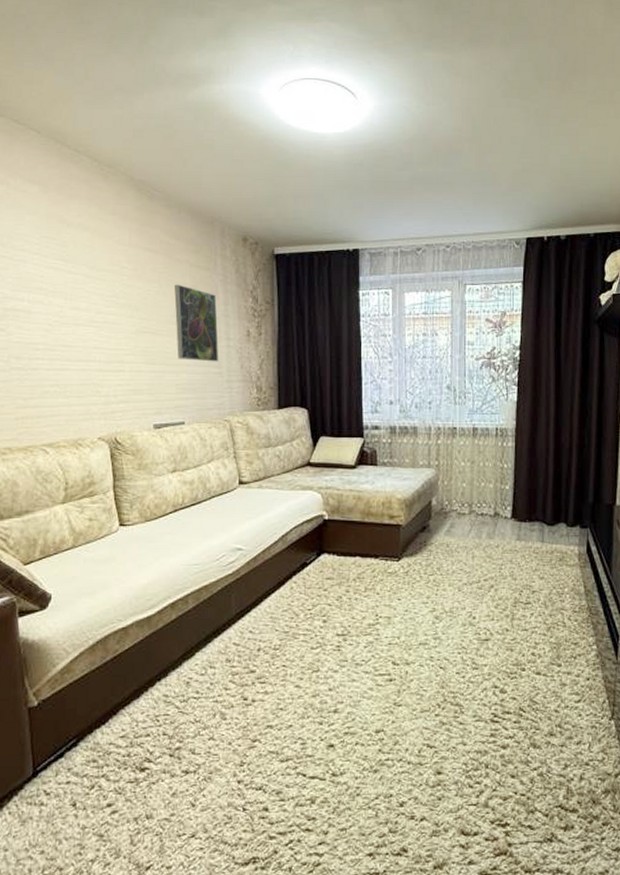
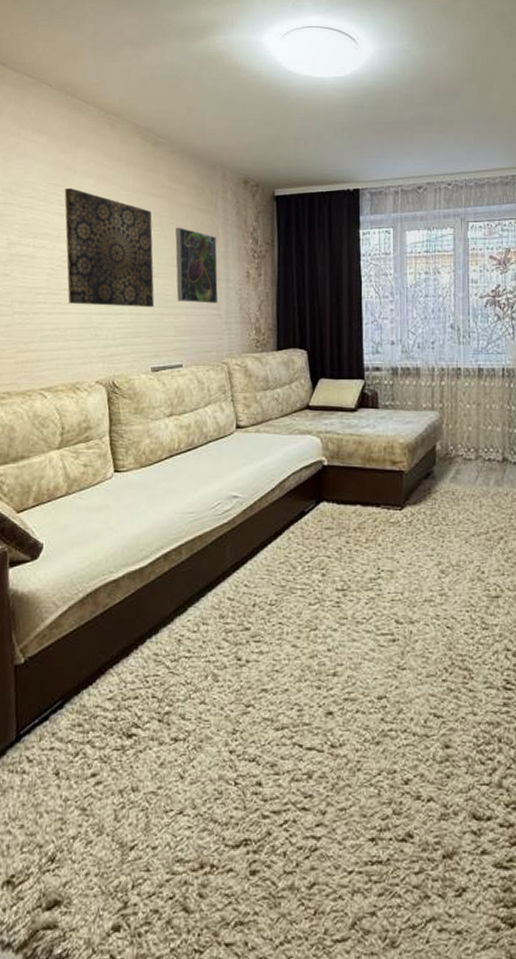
wall art: none [58,242,155,364] -> present [64,188,155,307]

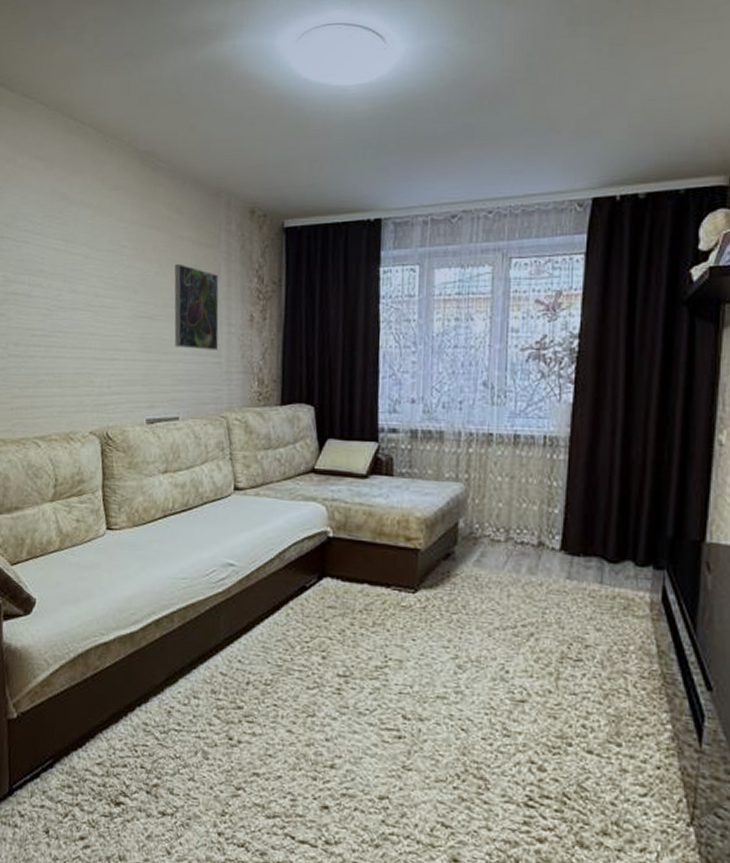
wall art: present [64,188,155,307] -> none [60,221,151,352]

